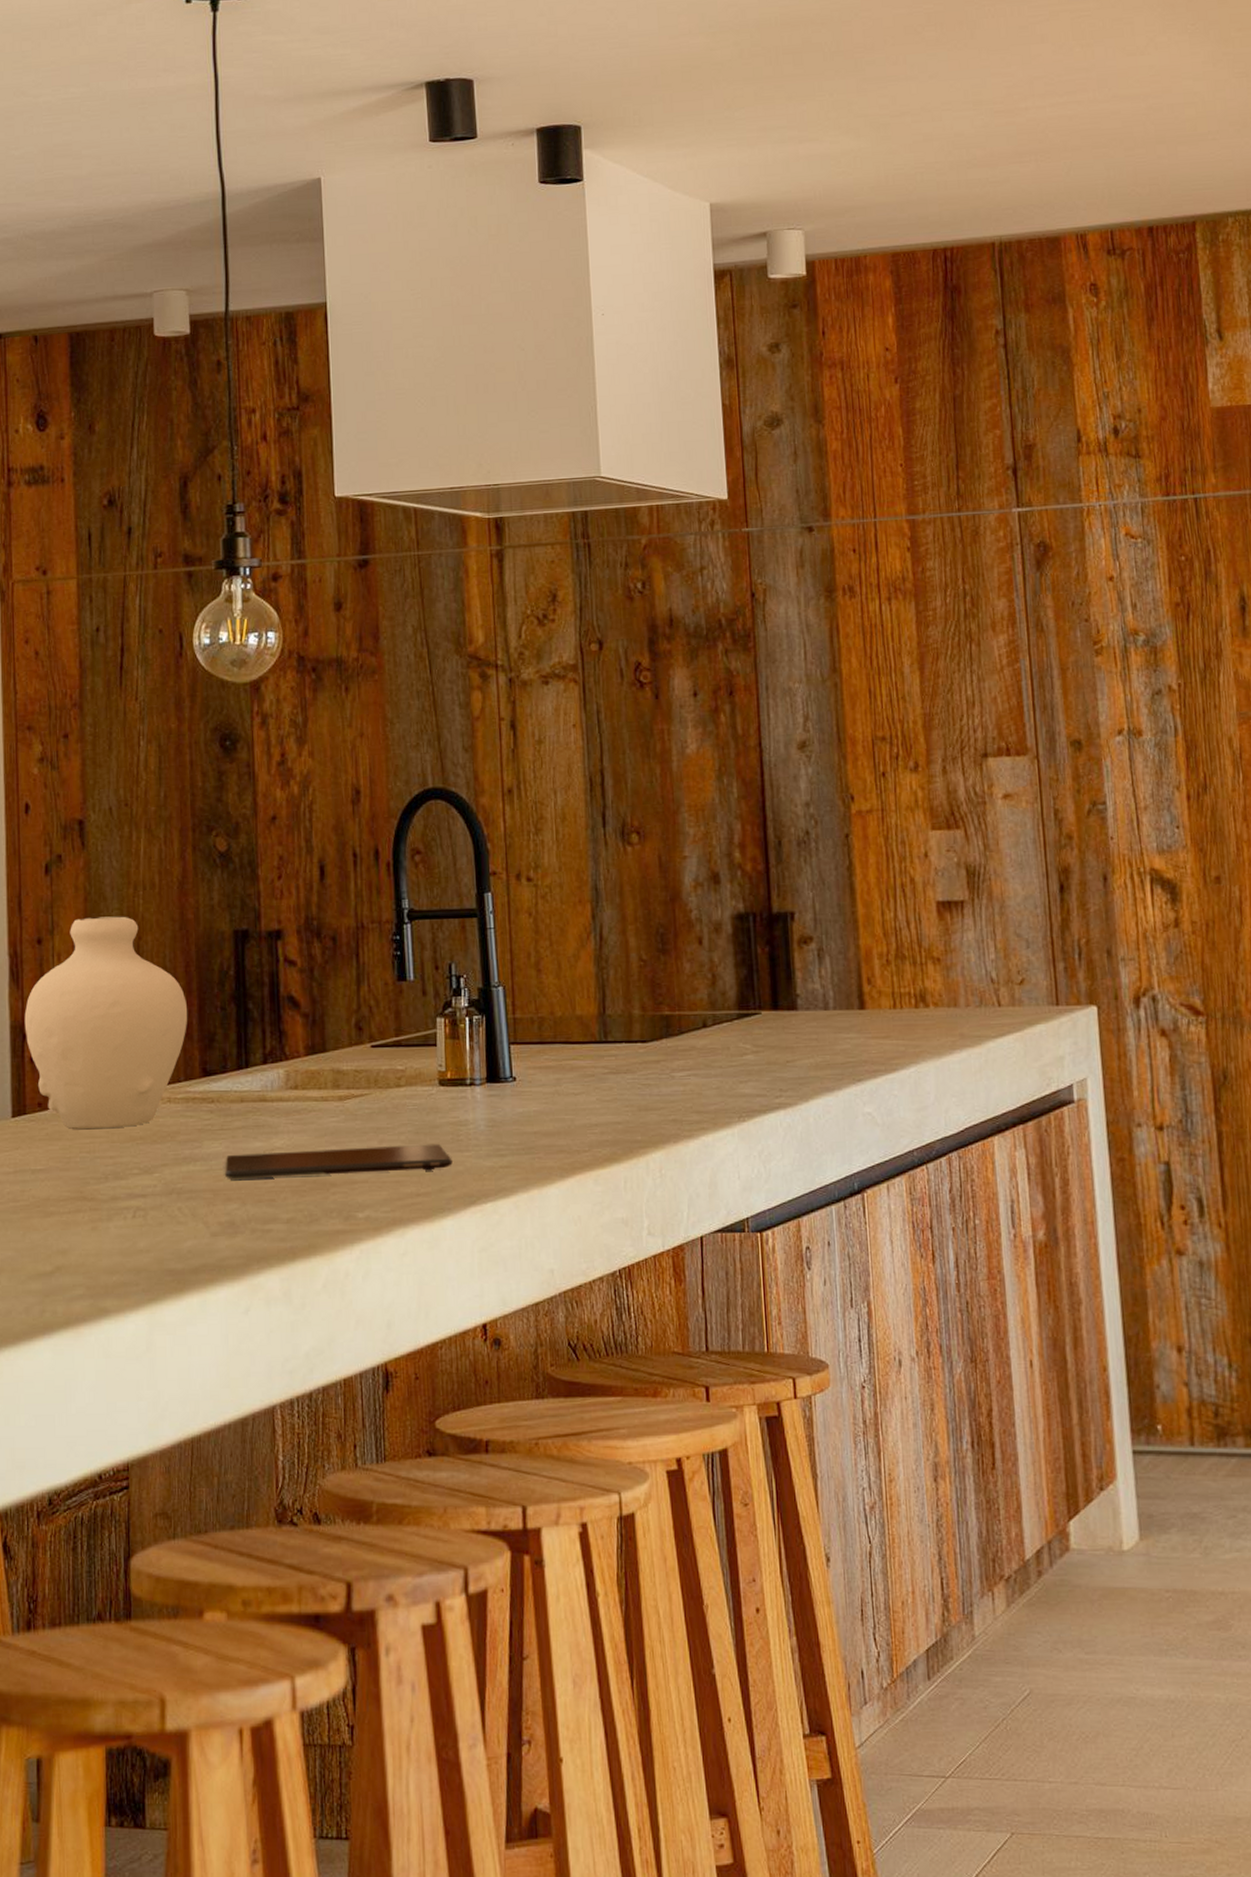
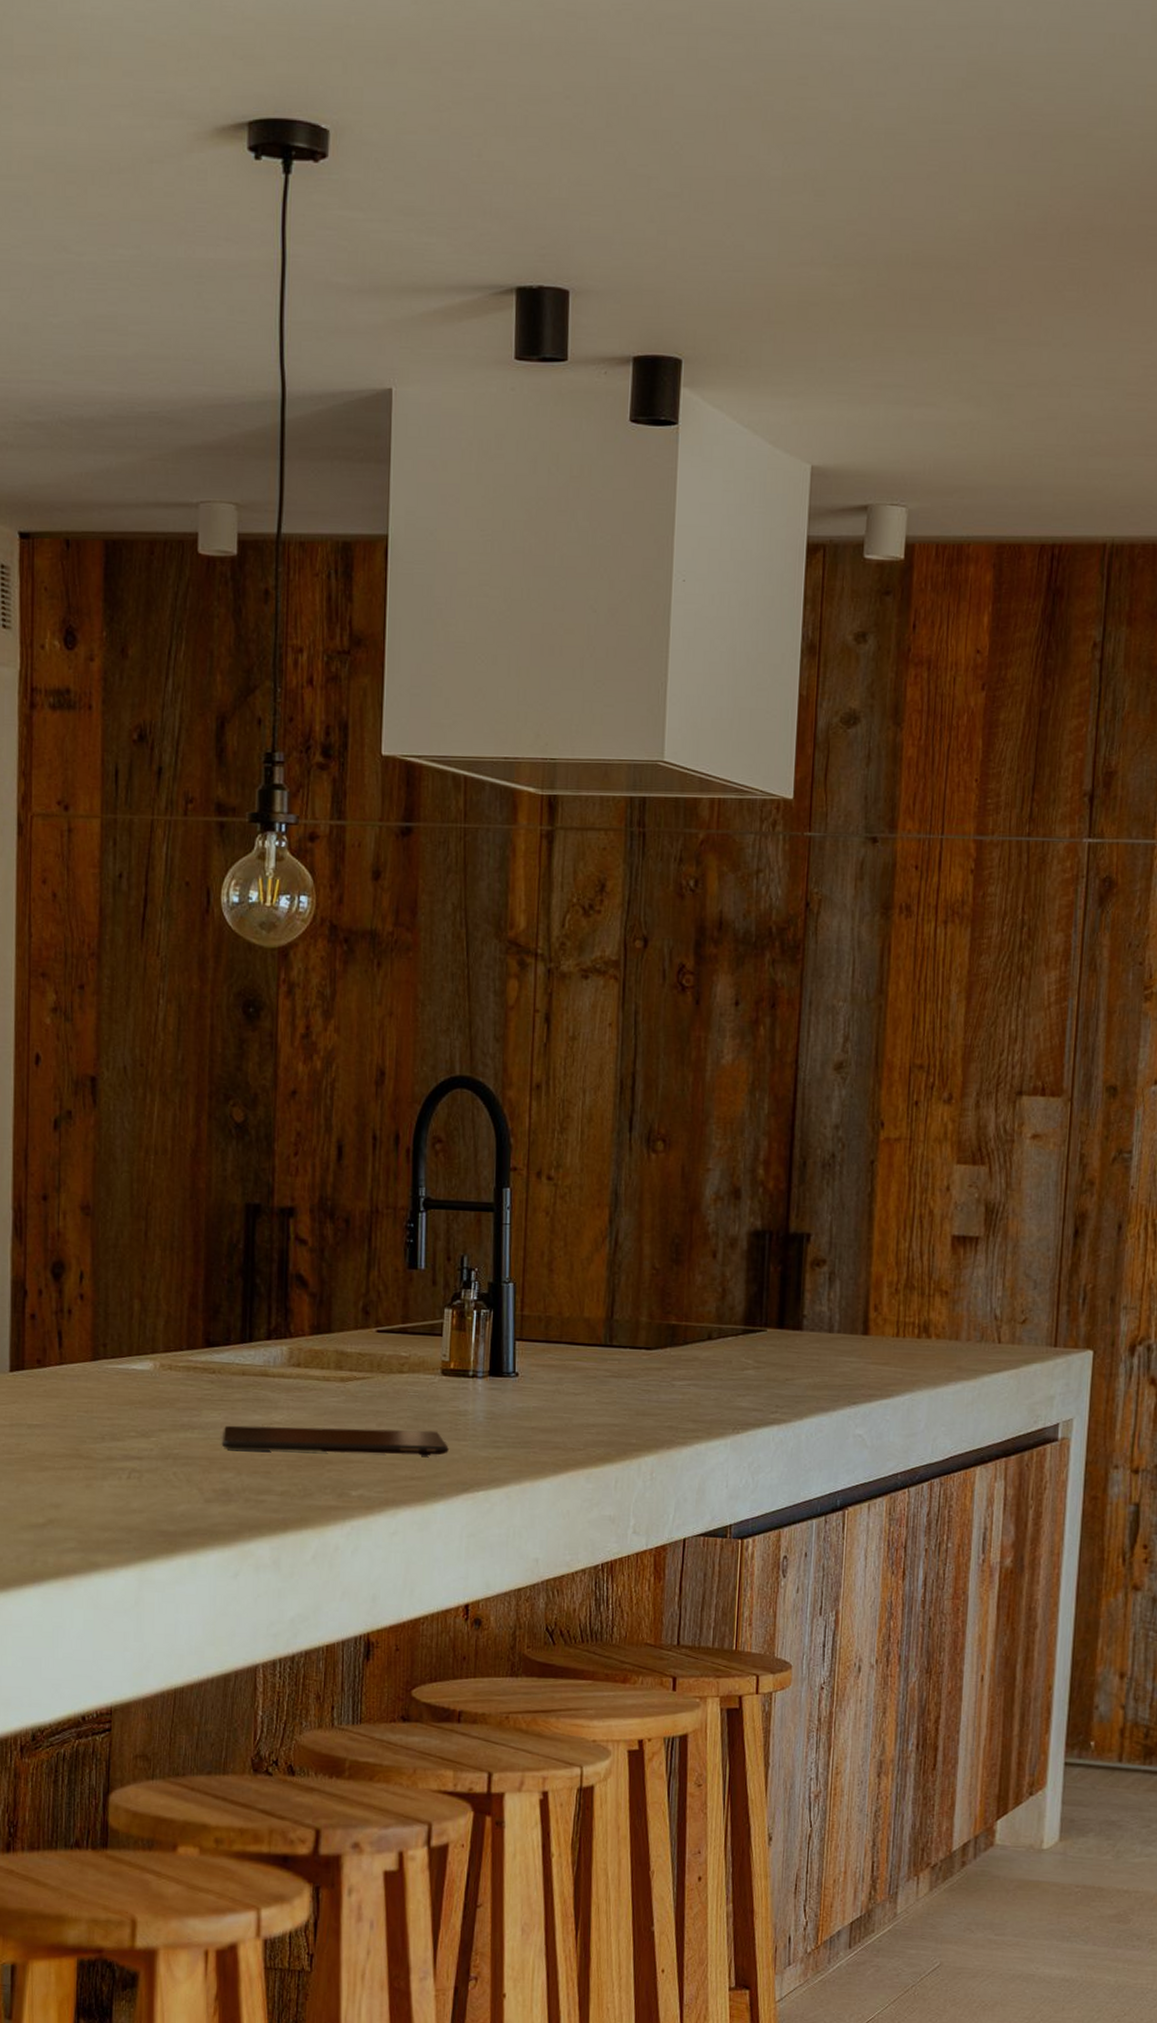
vase: present [24,916,188,1130] -> none [26,1178,194,1391]

